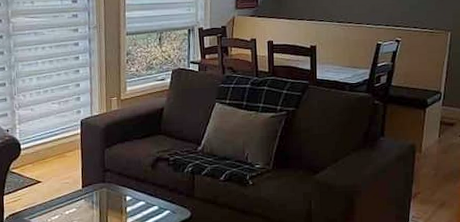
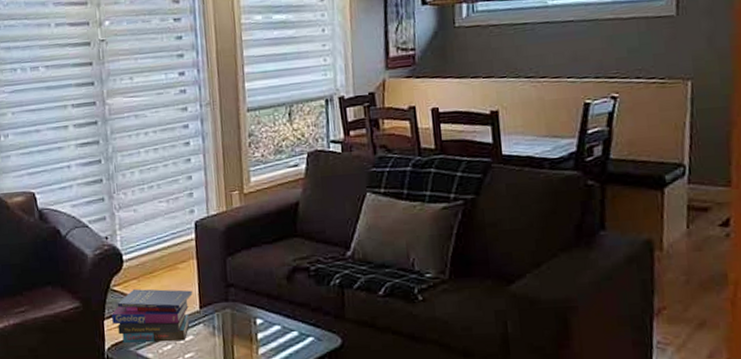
books: none [10,172,77,214] -> present [112,289,193,344]

